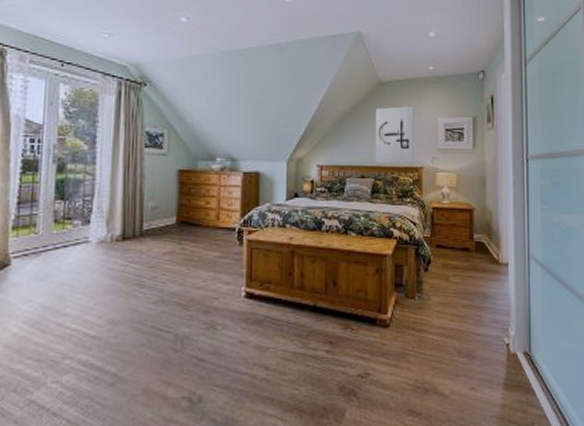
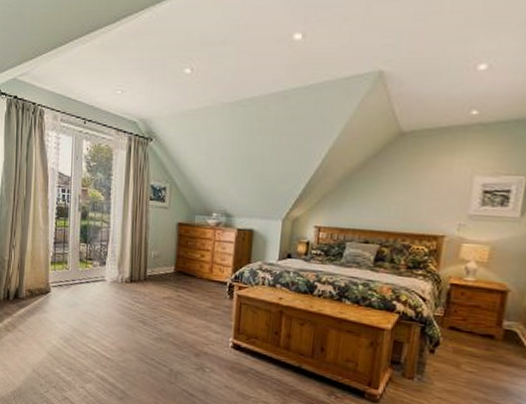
wall art: present [375,105,414,164] -> none [383,160,442,230]

